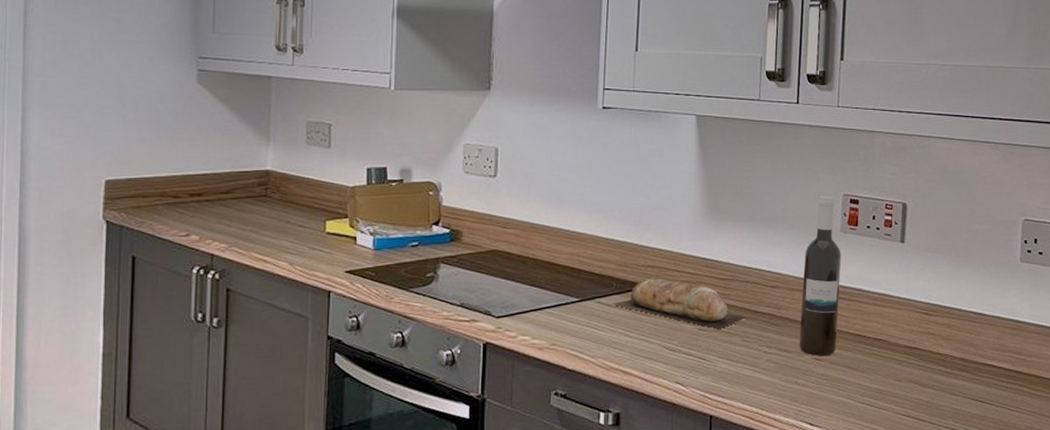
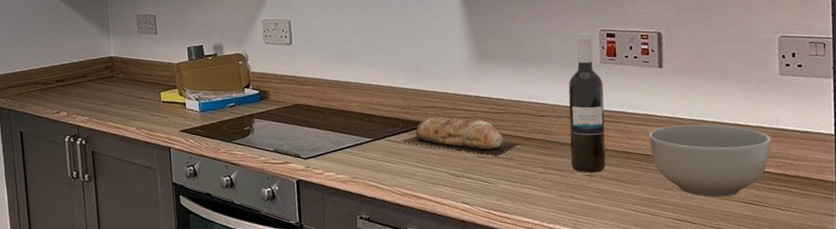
bowl: none [883,308,1006,393] -> present [648,124,771,198]

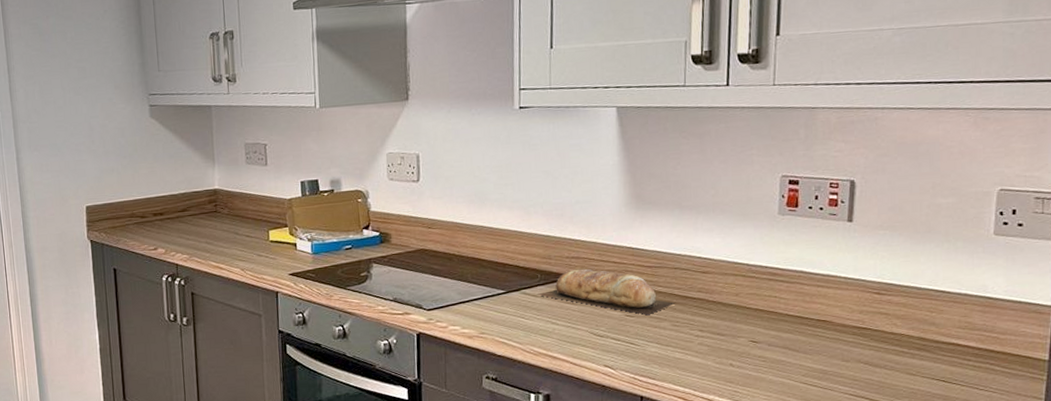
wine bottle: present [568,32,606,173] -> none [733,178,780,338]
bowl: present [648,124,771,198] -> none [828,288,975,372]

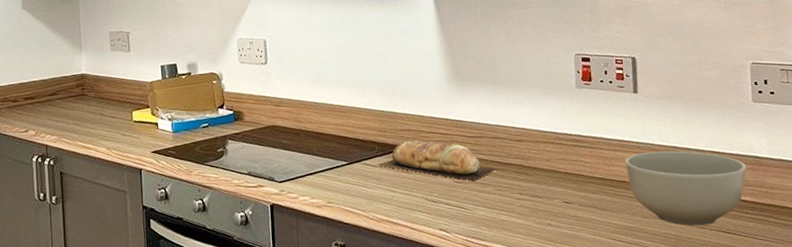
bowl: none [828,288,975,372] -> present [625,150,746,226]

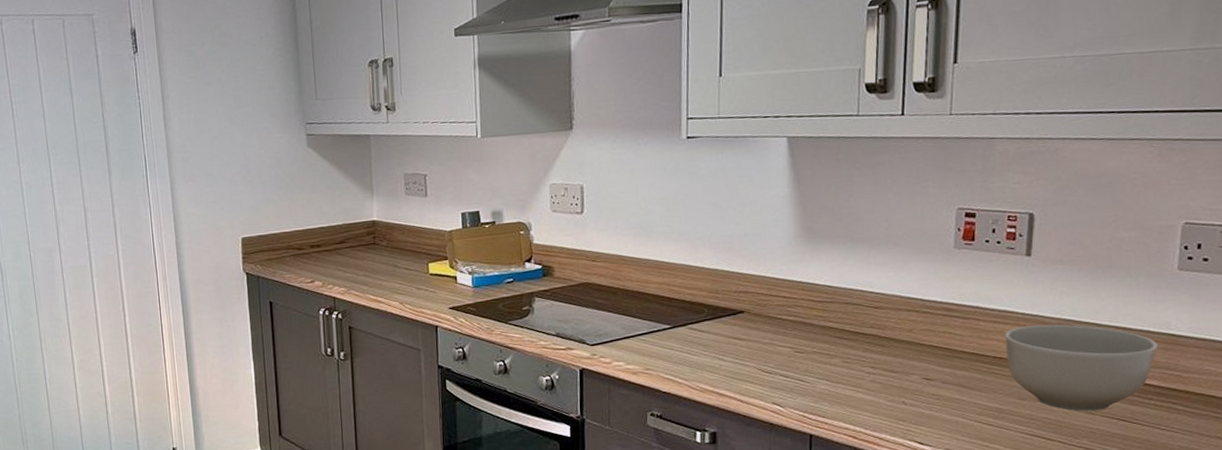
bread loaf: present [376,140,498,181] -> none [703,303,848,352]

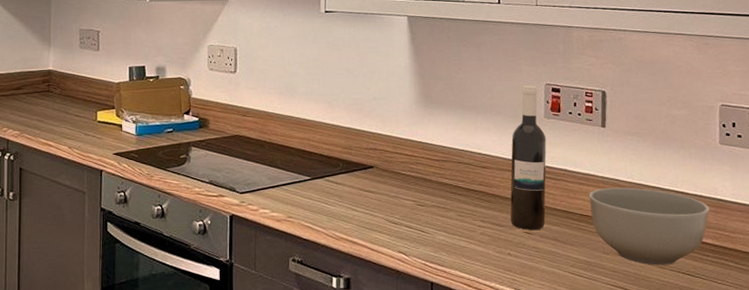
wine bottle: none [906,210,955,376] -> present [510,85,547,230]

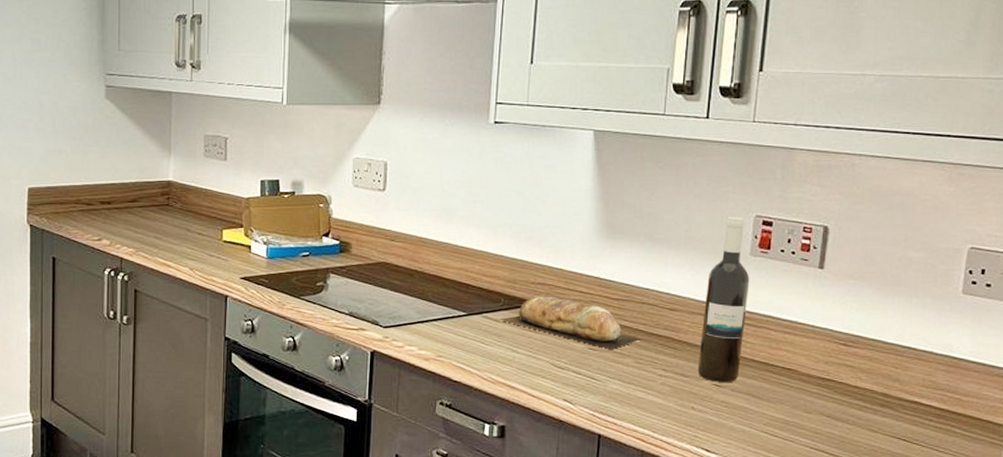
bread loaf: none [339,159,461,205] -> present [499,296,642,350]
bowl: present [588,187,710,265] -> none [794,339,940,429]

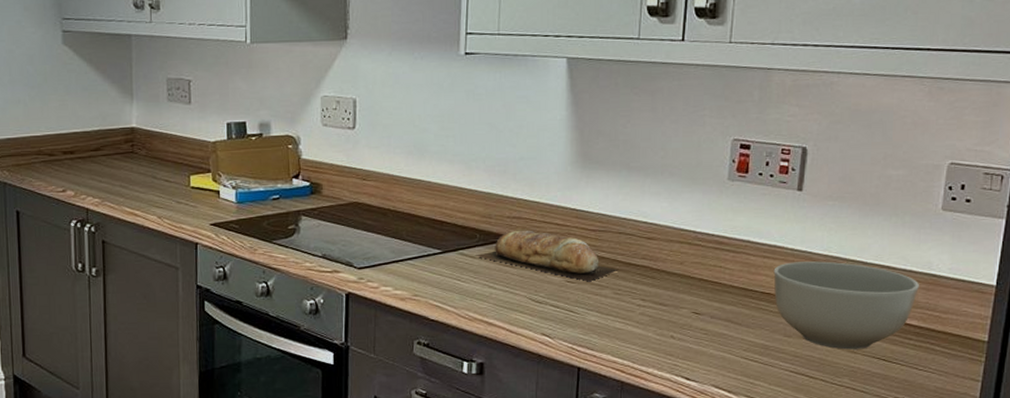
wine bottle: present [697,216,750,382] -> none [676,140,728,310]
bowl: none [794,339,940,429] -> present [773,261,919,350]

